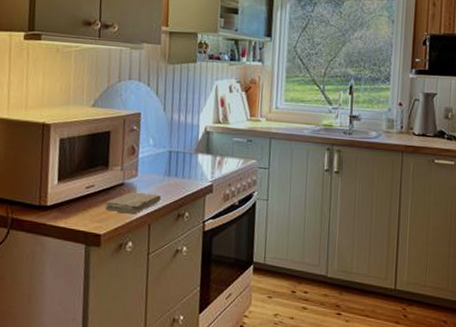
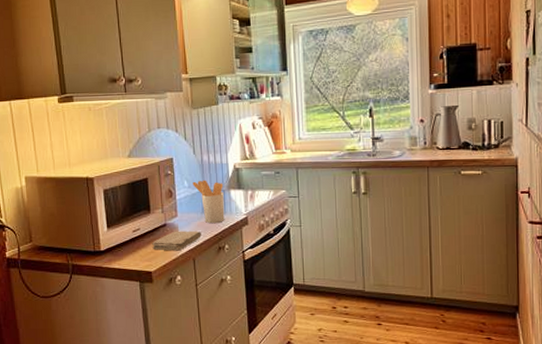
utensil holder: none [158,140,192,188] -> present [192,180,225,224]

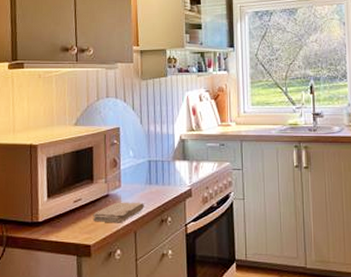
utensil holder: present [192,180,225,224] -> none [138,150,169,195]

